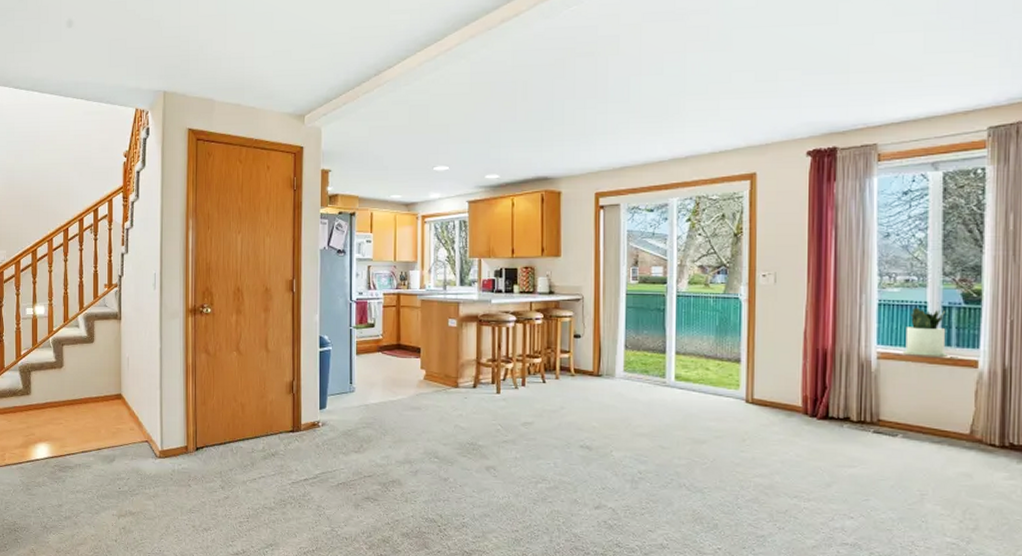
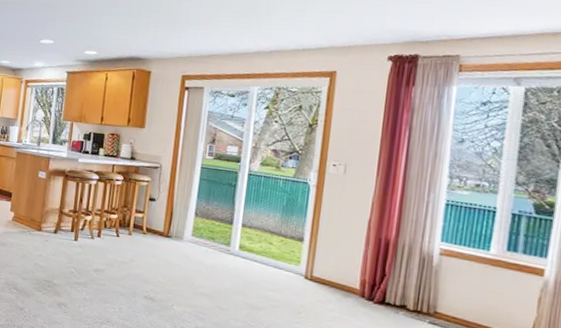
planter: present [902,307,949,358] -> none [466,211,514,263]

